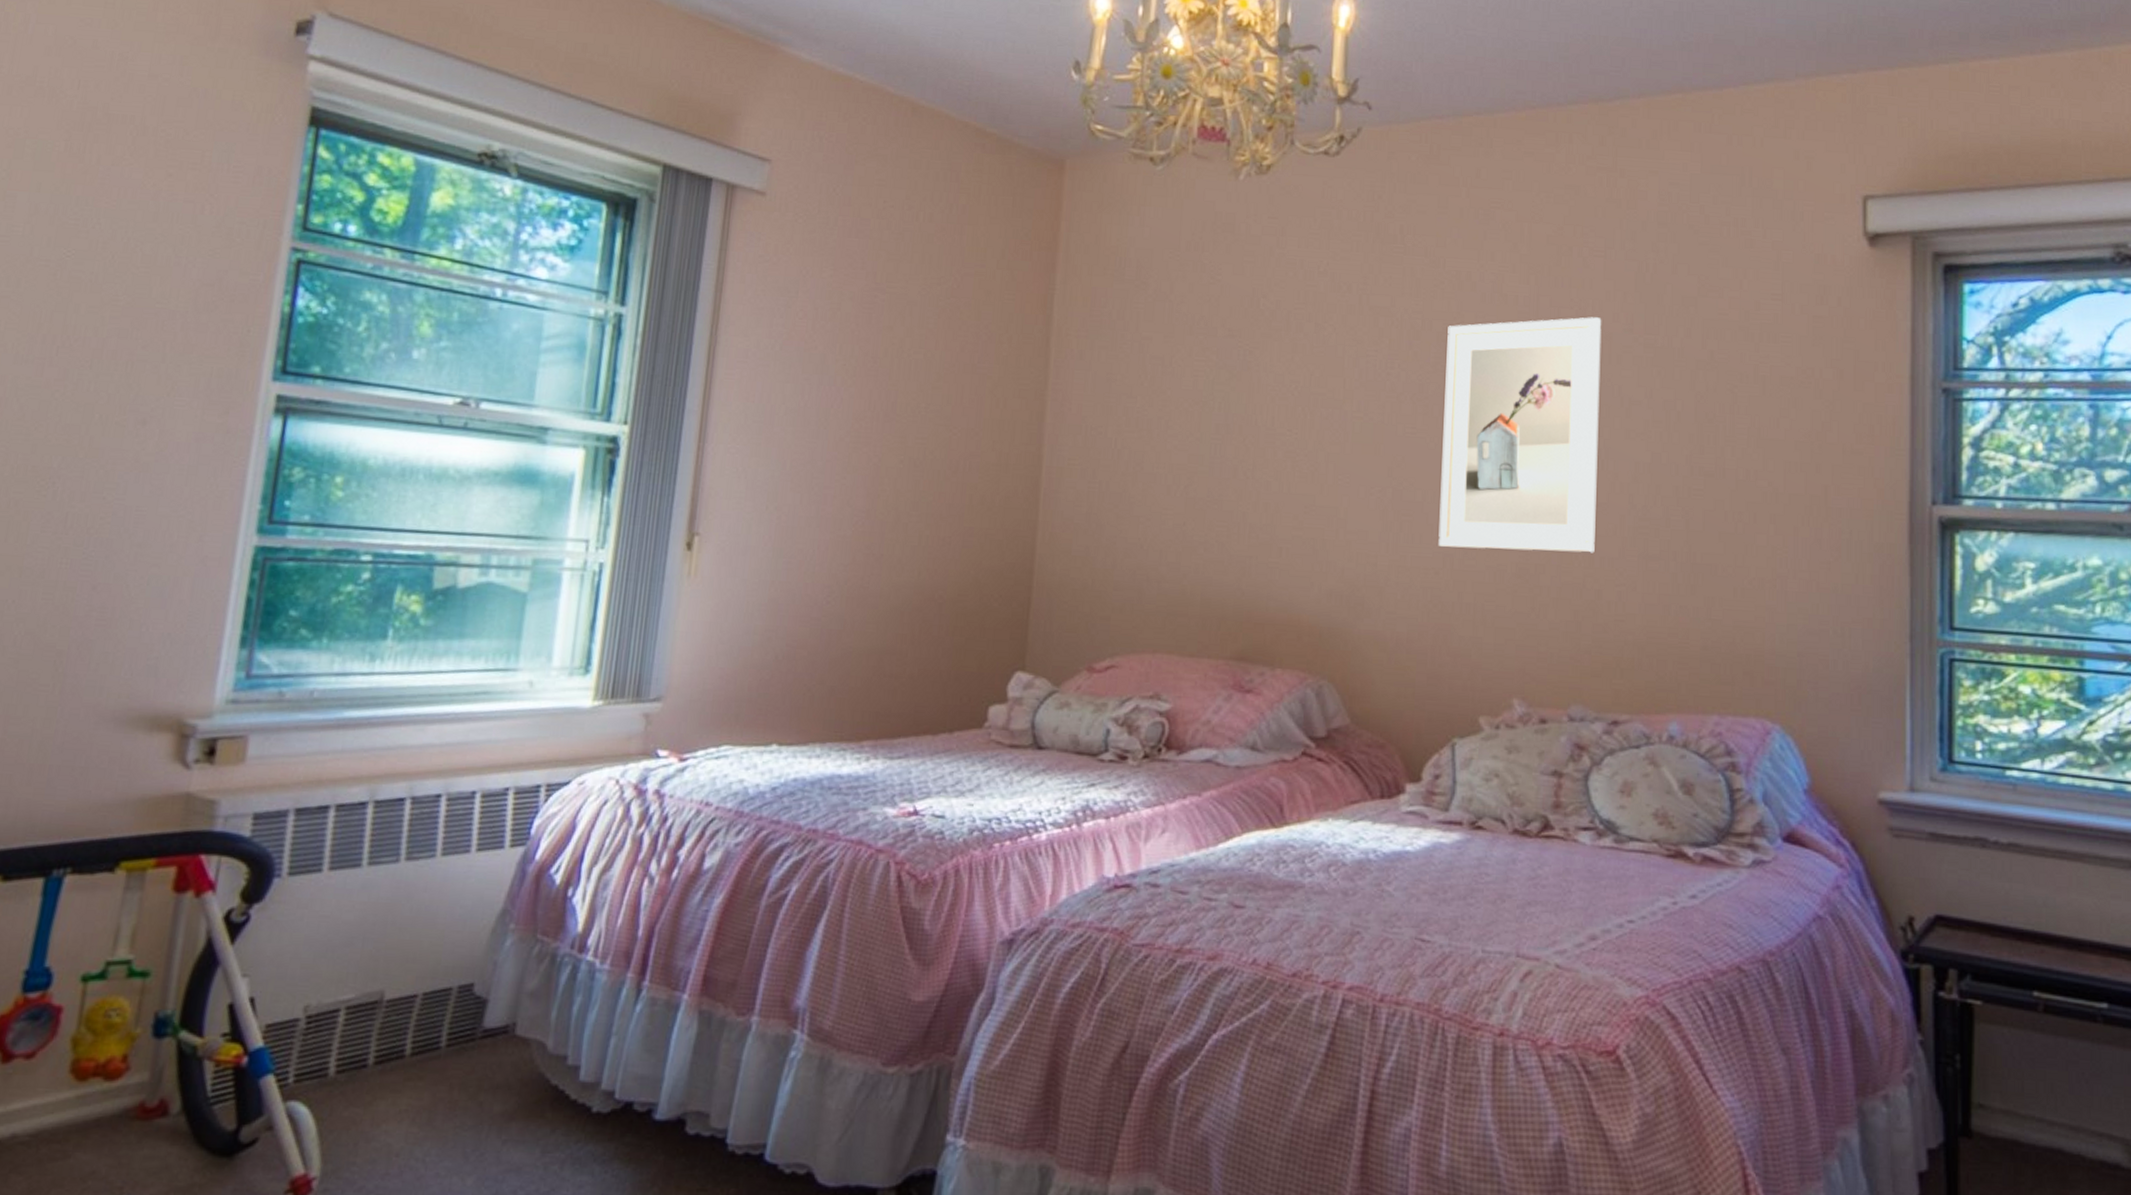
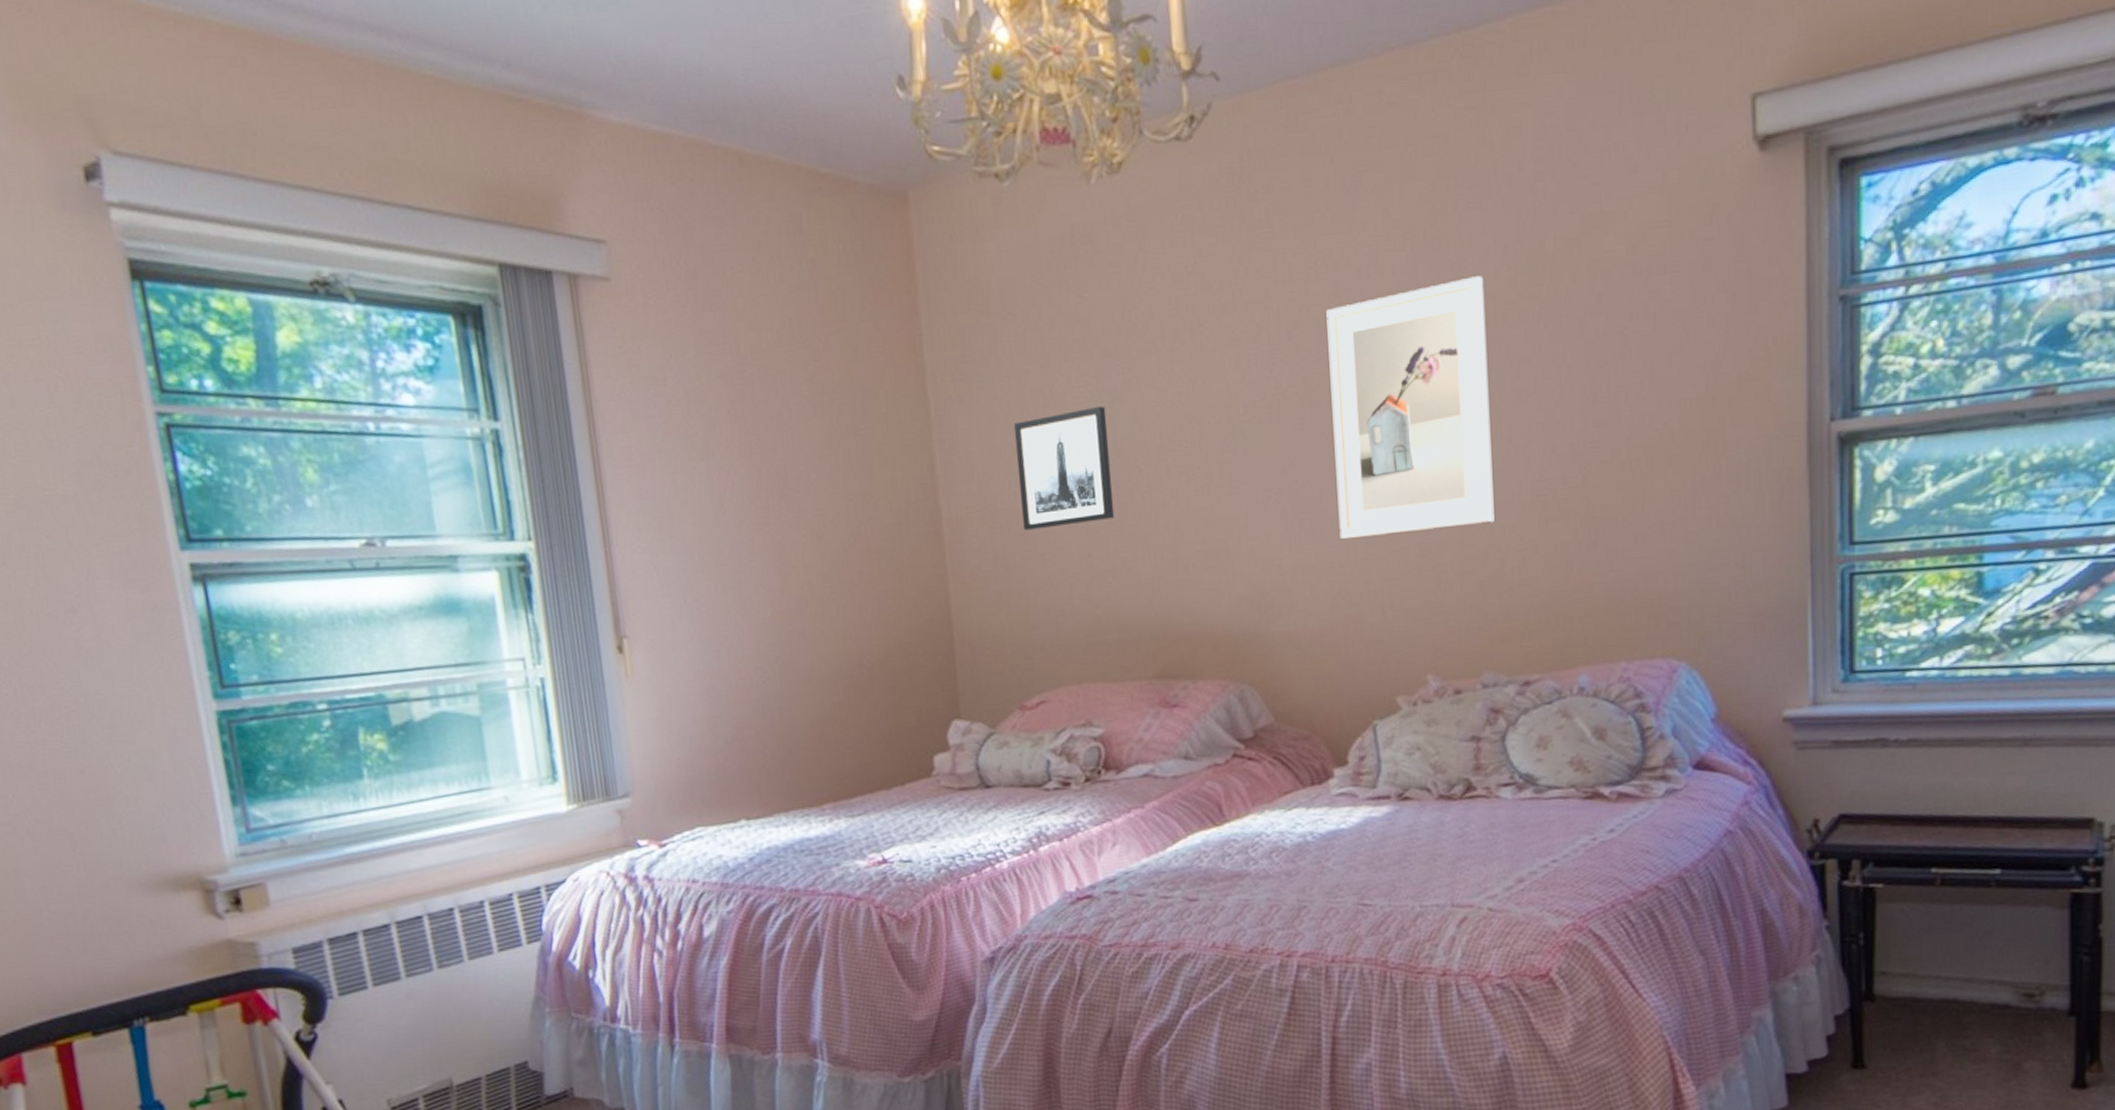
wall art: none [1122,381,1222,492] -> present [1014,406,1115,531]

